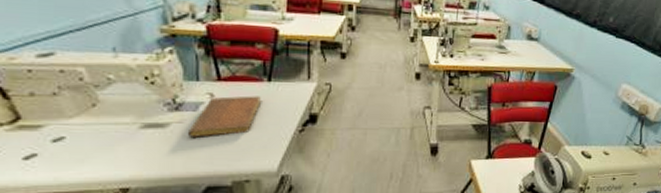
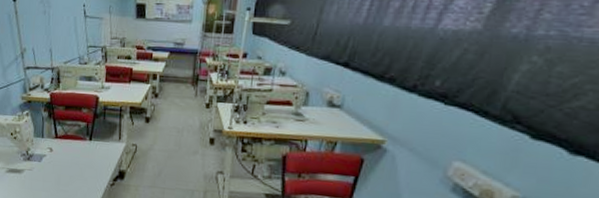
notebook: present [187,95,262,137] -> none [34,151,85,183]

